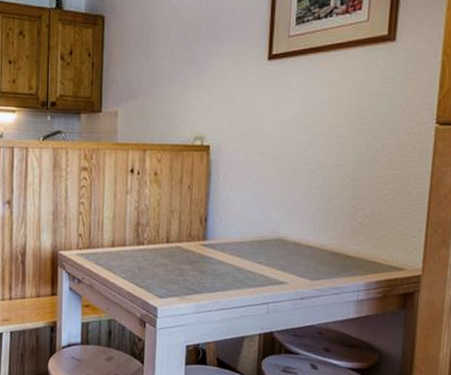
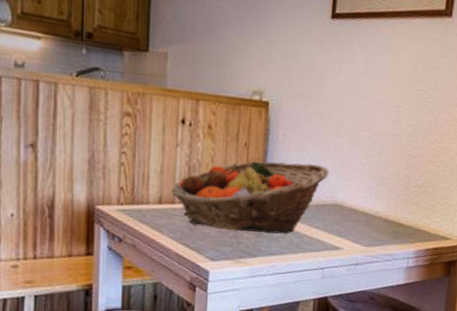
fruit basket: none [123,201,271,271] -> present [172,161,330,234]

